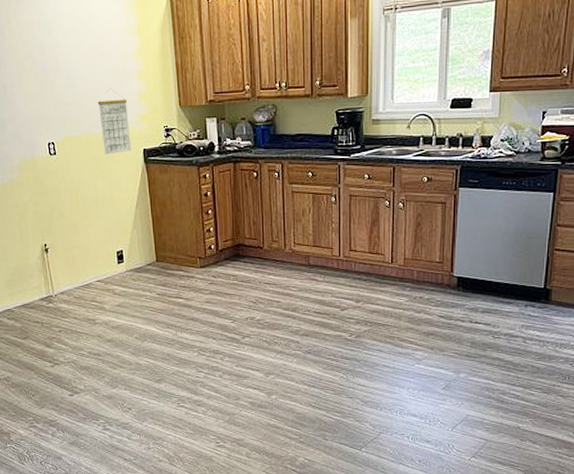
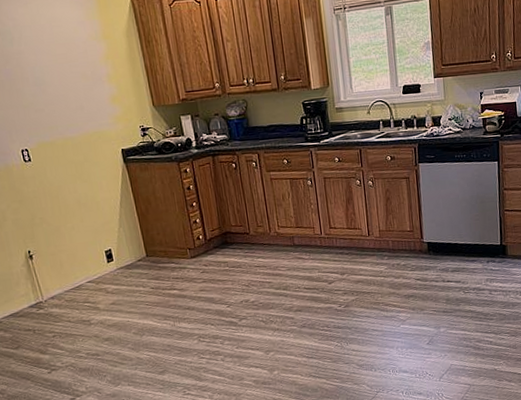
calendar: present [97,88,131,155] -> none [69,93,109,158]

